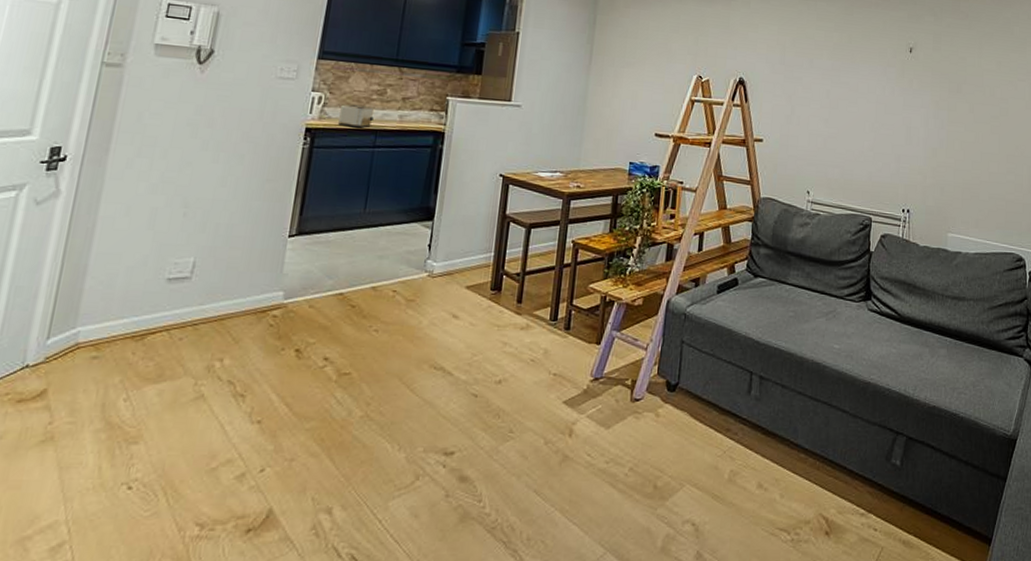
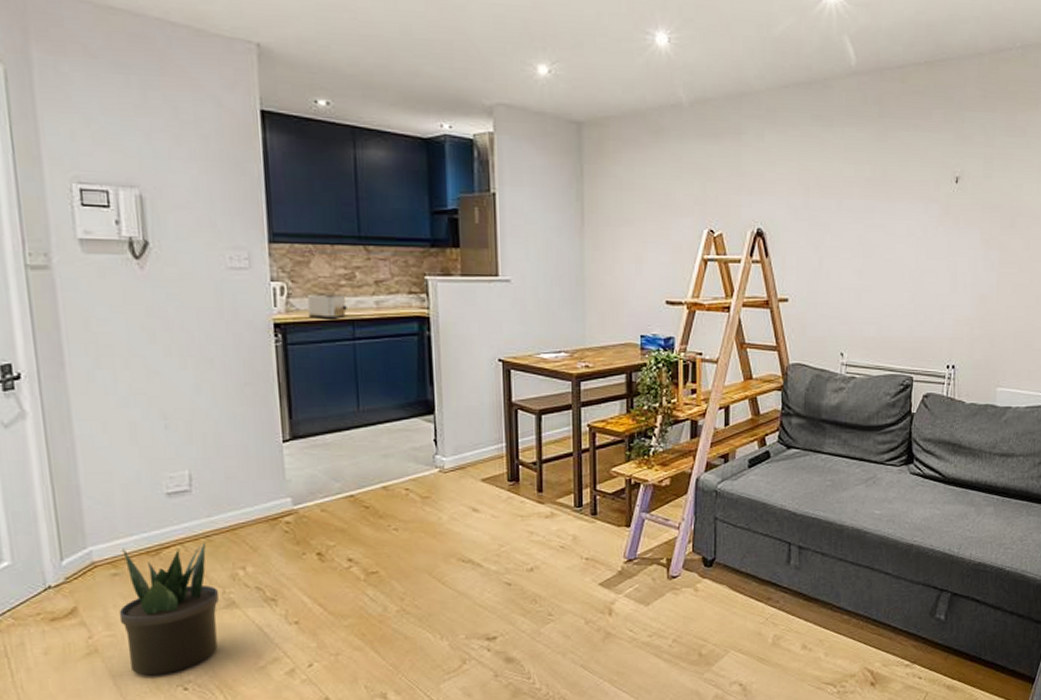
planter: none [81,330,192,470] -> present [119,541,219,676]

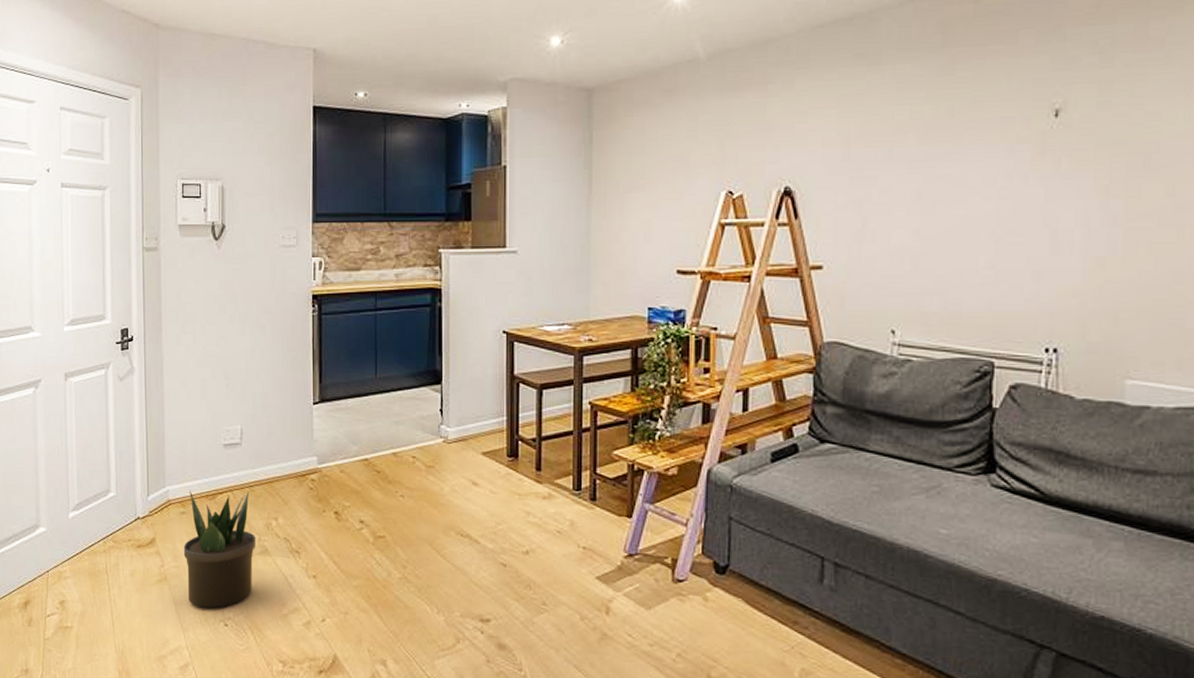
toaster: present [307,292,347,321] -> none [339,266,371,292]

